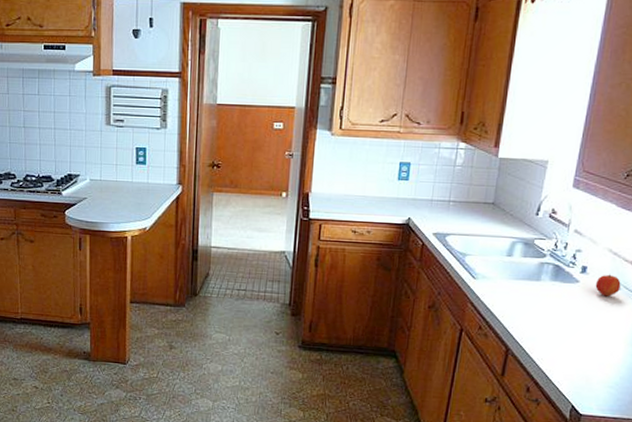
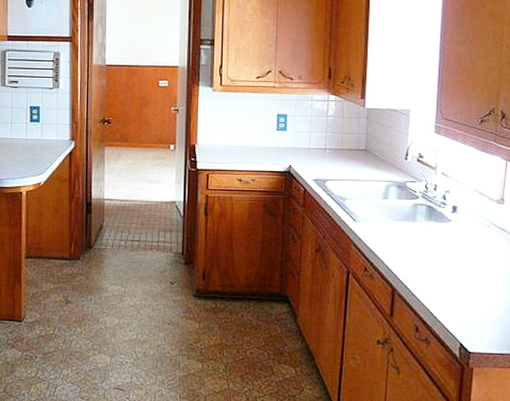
apple: present [595,274,621,297] -> none [466,213,490,234]

